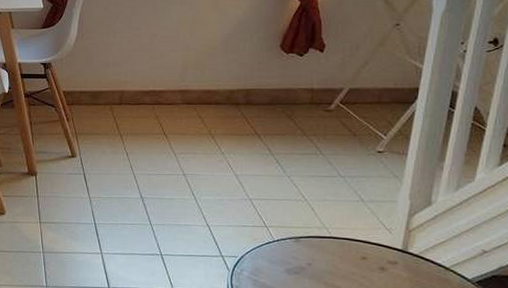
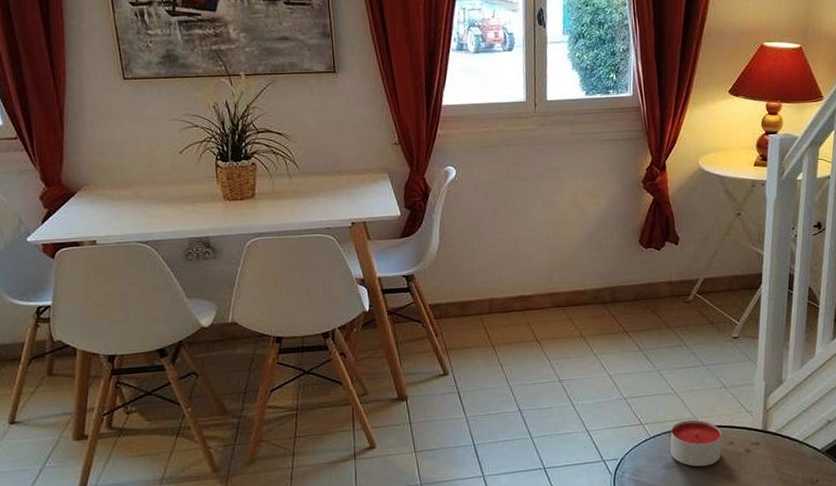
candle: none [295,229,354,277] -> present [670,419,722,467]

